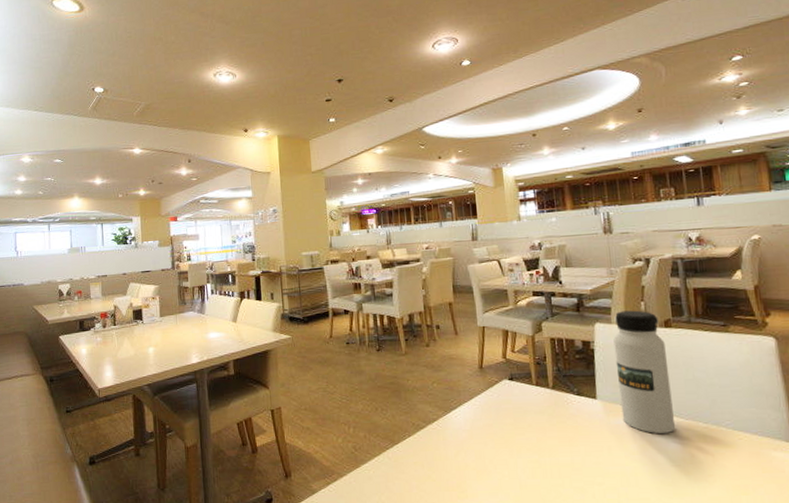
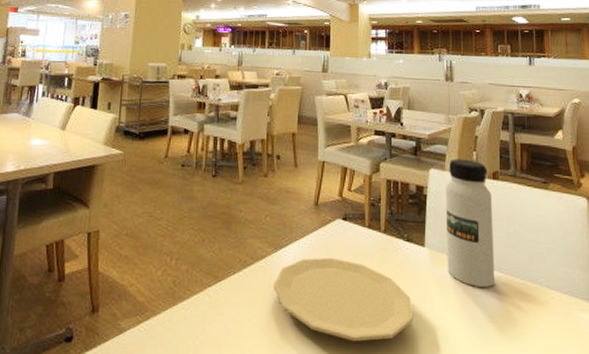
plate: none [448,415,592,491] -> present [273,257,413,342]

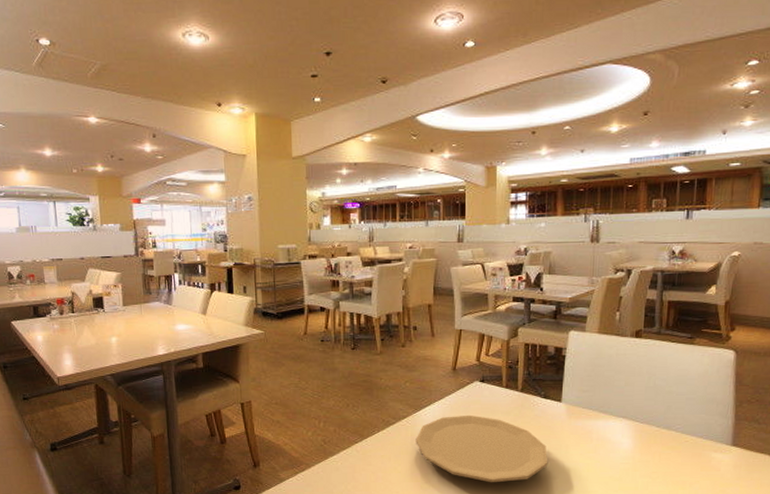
water bottle: present [445,159,496,287] -> none [583,320,633,435]

